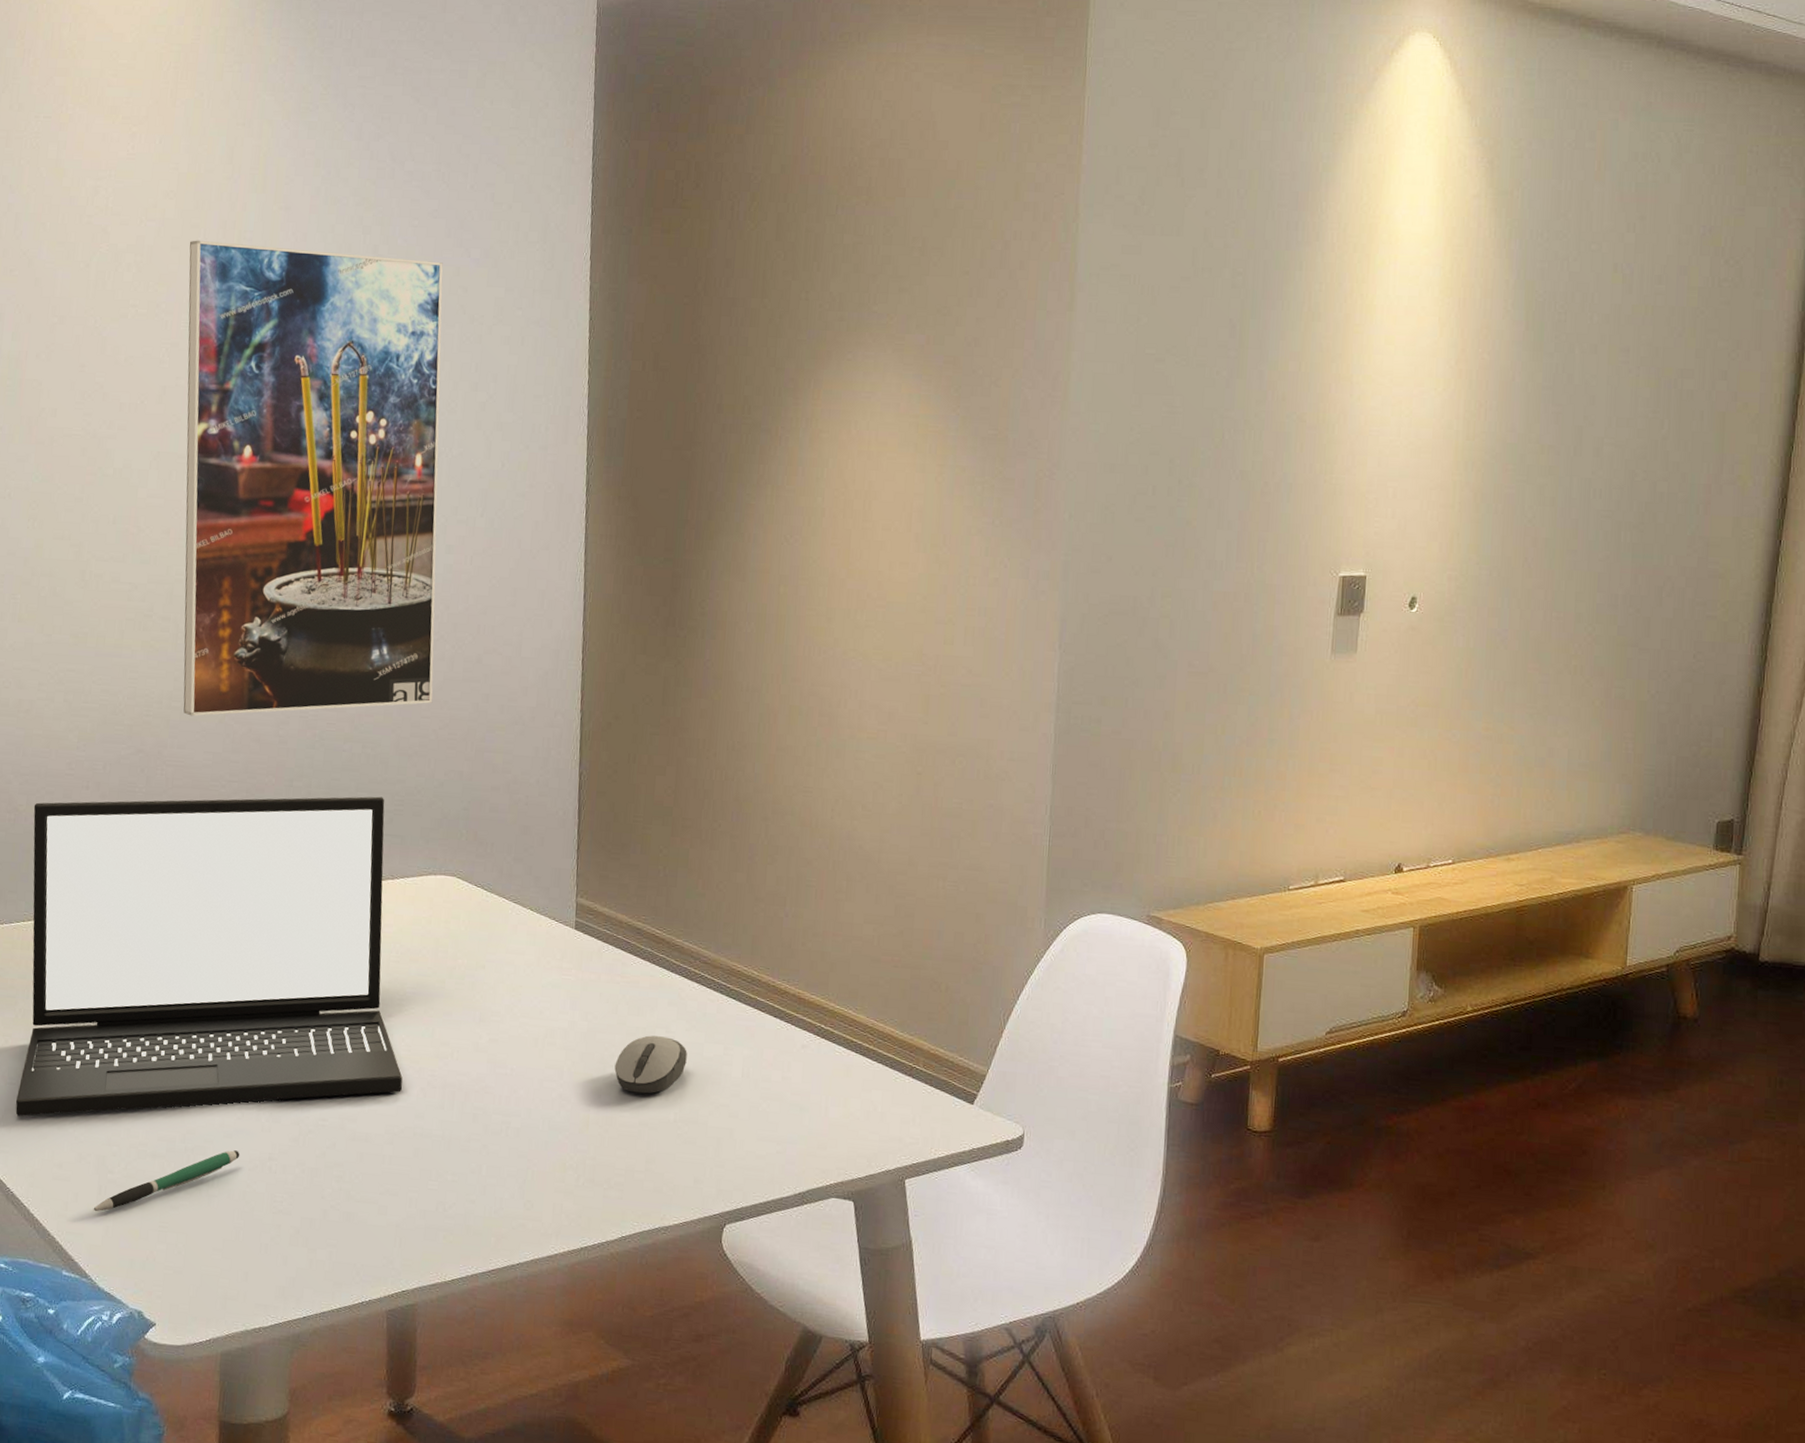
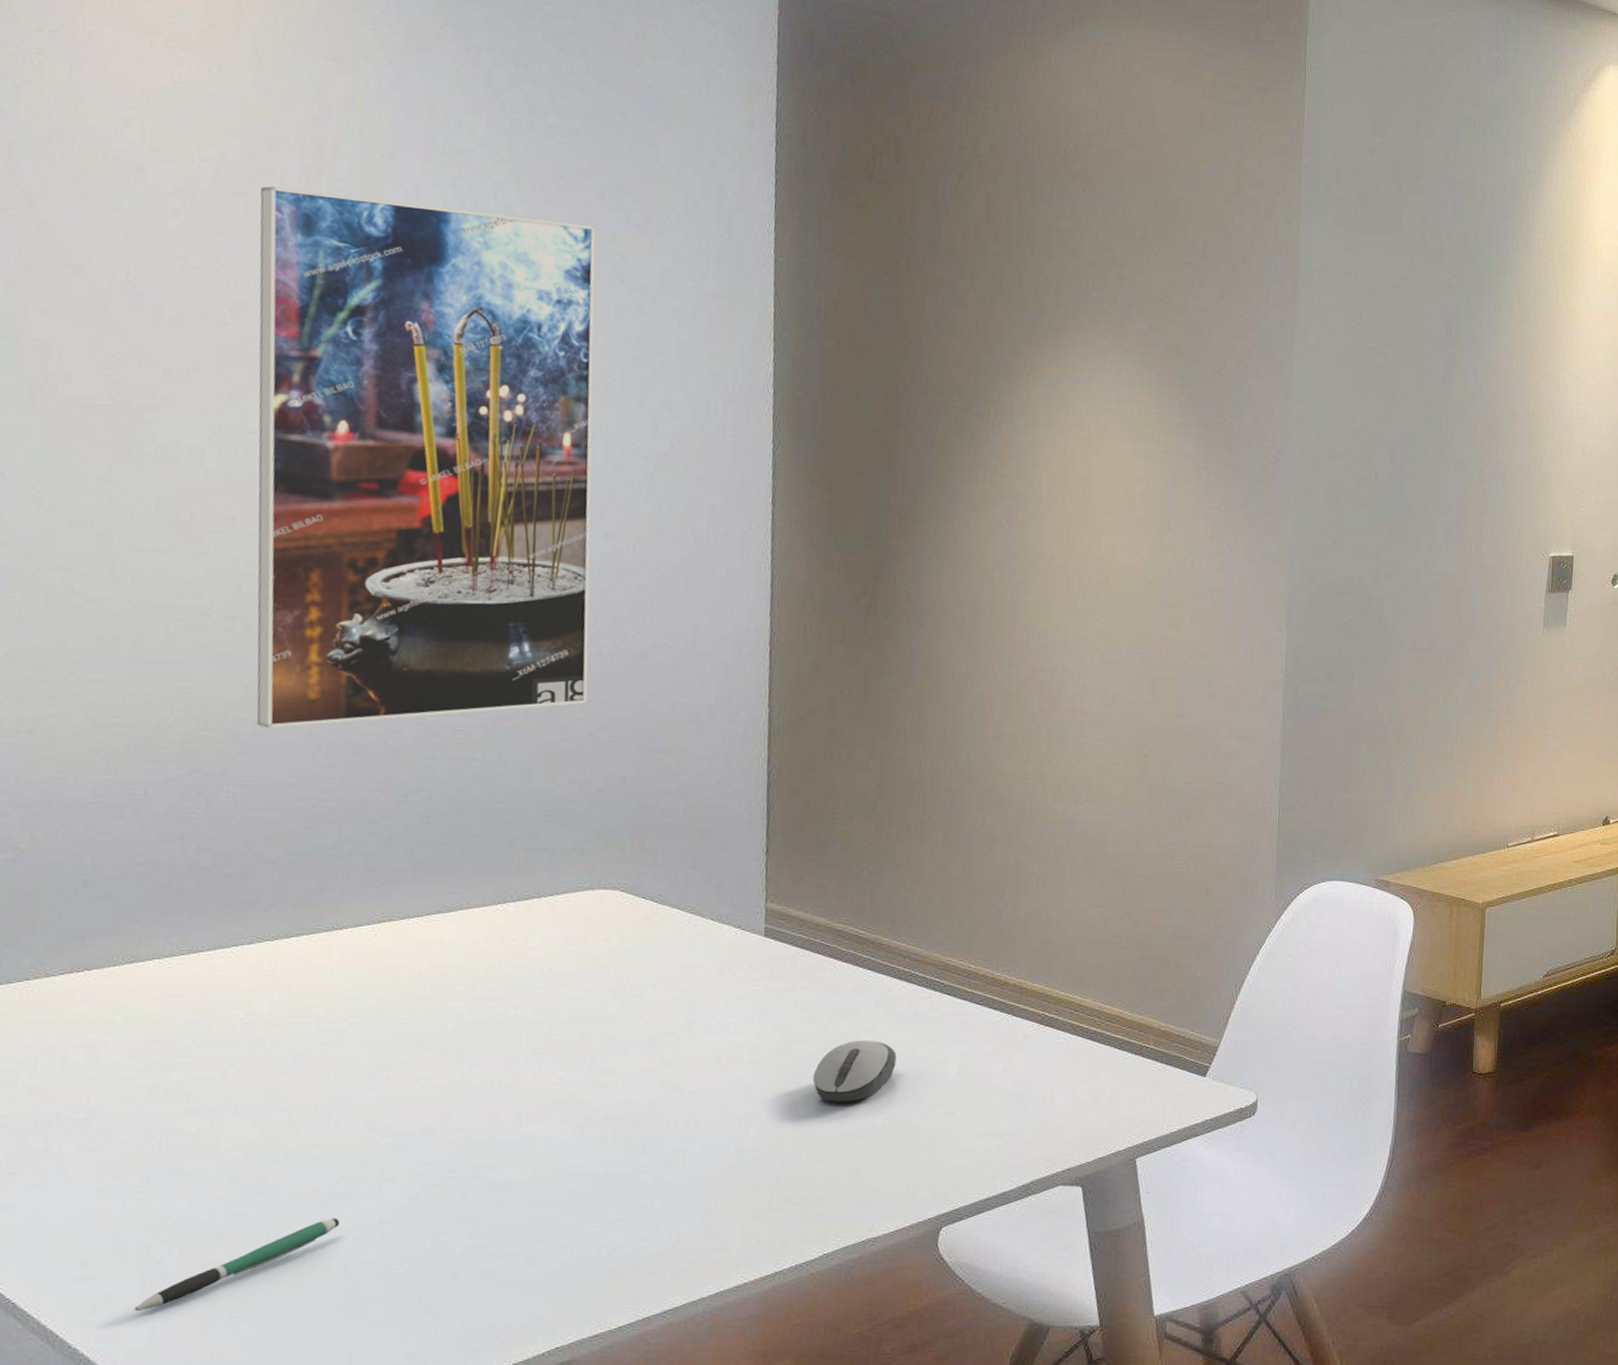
laptop: present [15,796,403,1117] -> none [17,808,554,1213]

